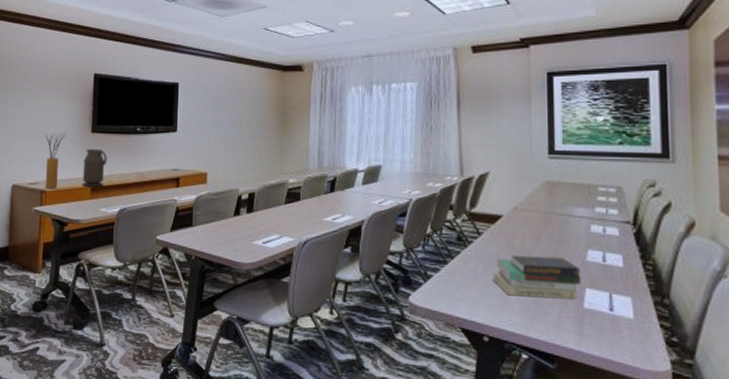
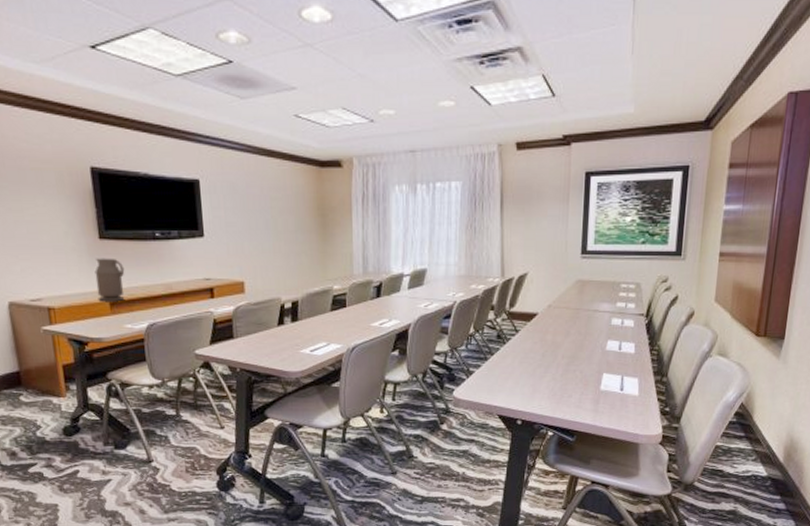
vase: present [45,132,67,189] -> none [40,239,68,306]
books: present [492,255,581,299] -> none [527,348,600,384]

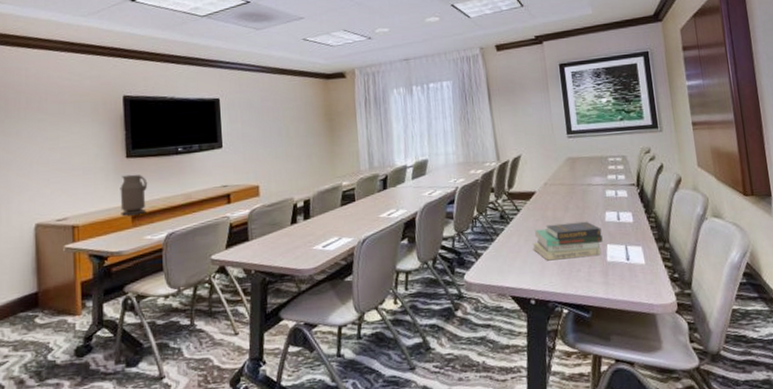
books: none [527,348,600,384] -> present [532,221,603,261]

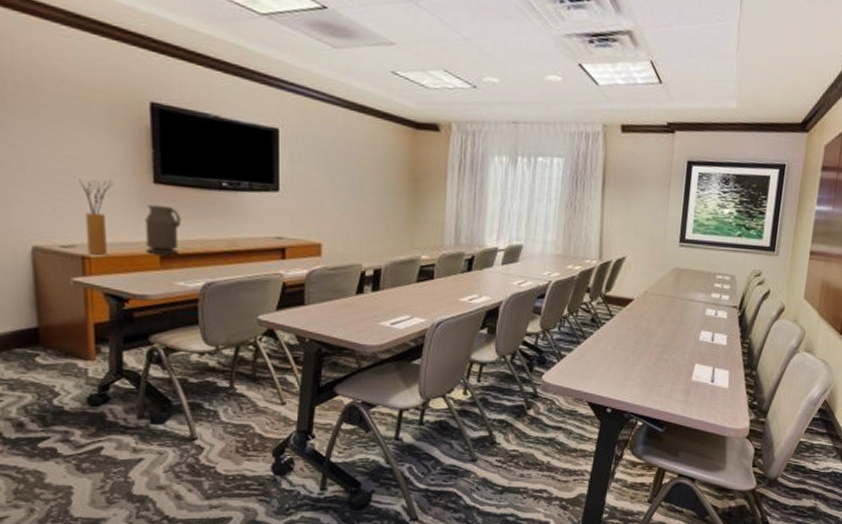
vase: none [71,160,97,224] -> present [79,179,114,255]
books: present [532,221,603,261] -> none [619,335,693,373]

